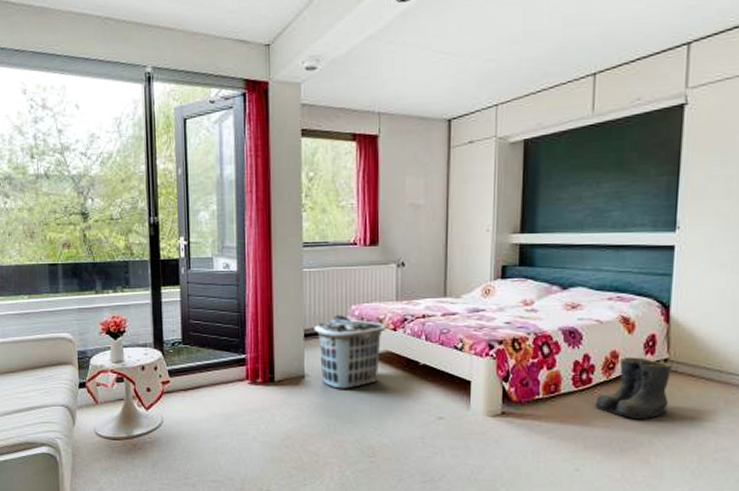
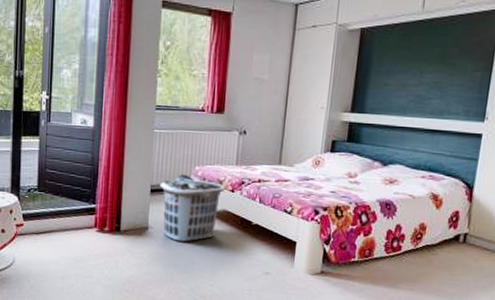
boots: present [594,357,671,419] -> none [401,229,470,285]

